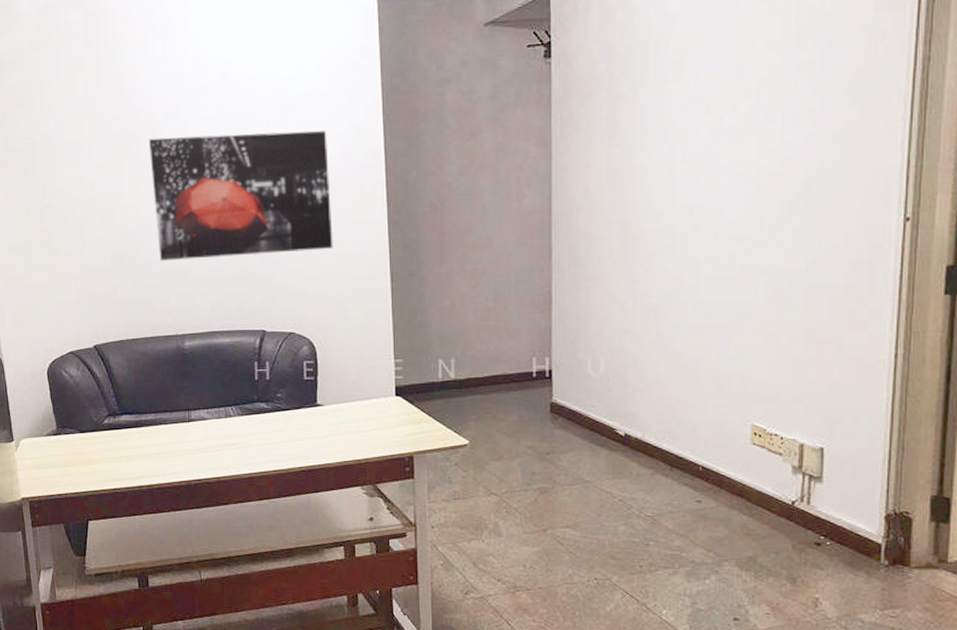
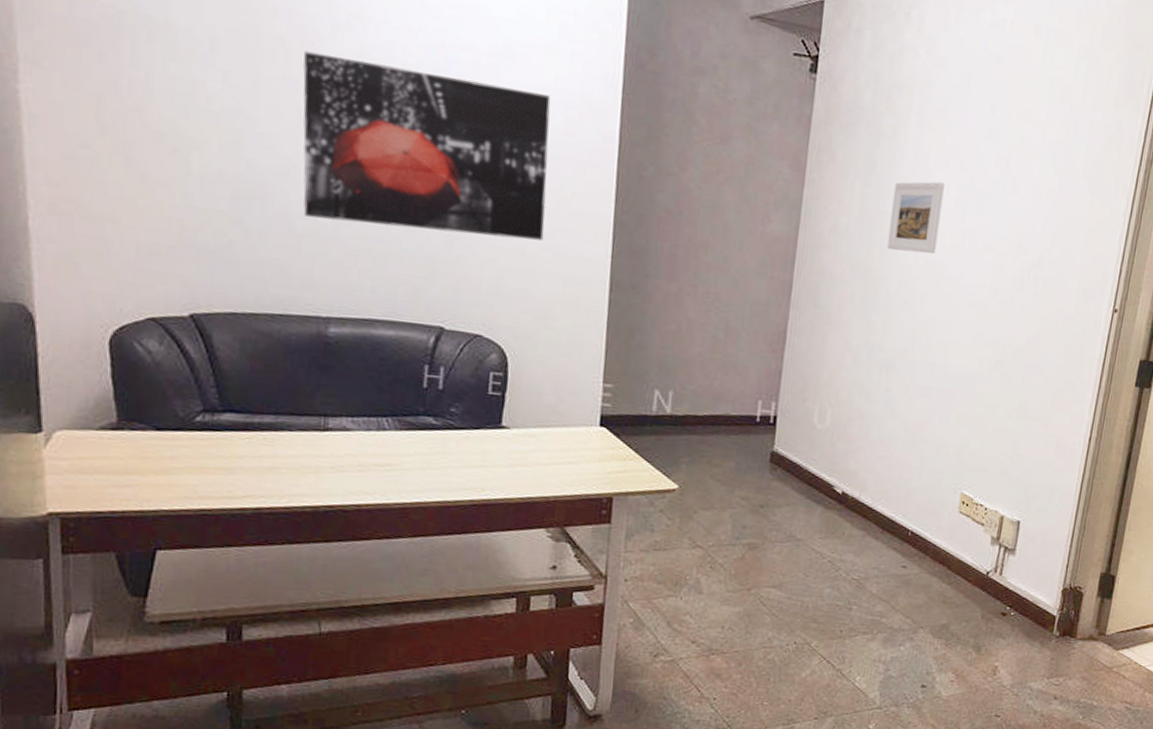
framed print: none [640,128,692,202] -> present [887,181,945,254]

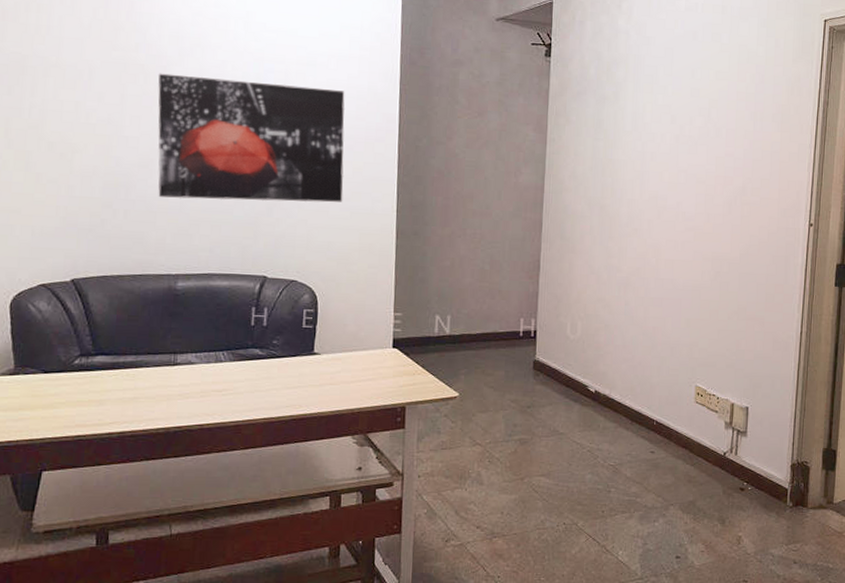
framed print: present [887,181,945,254] -> none [617,132,660,190]

